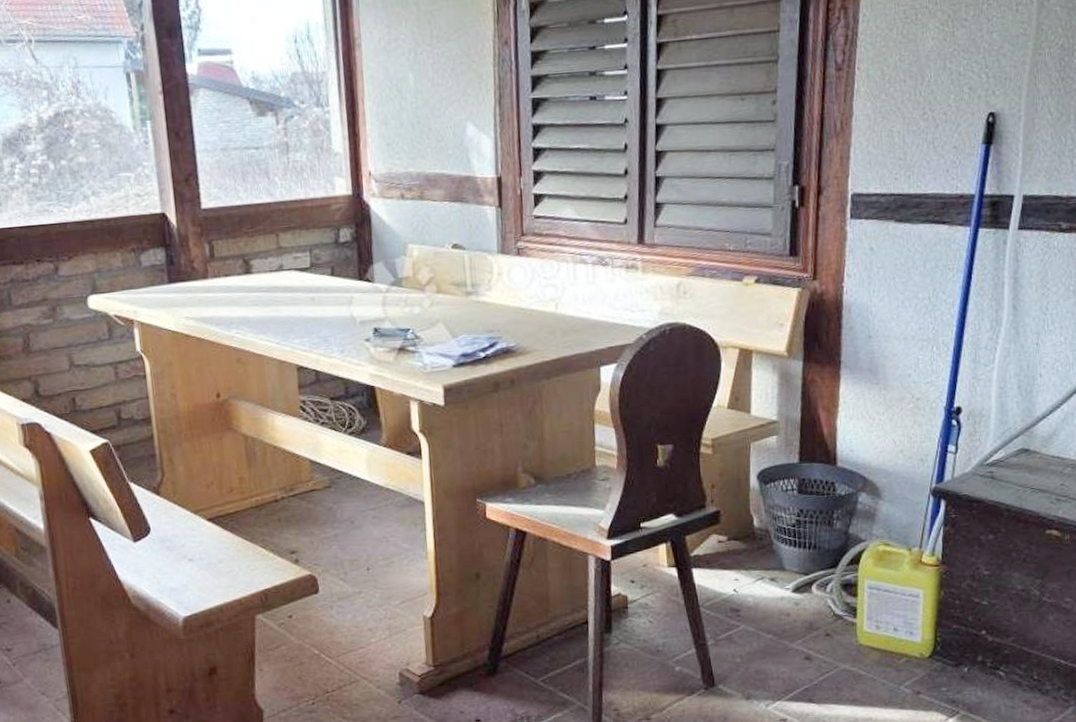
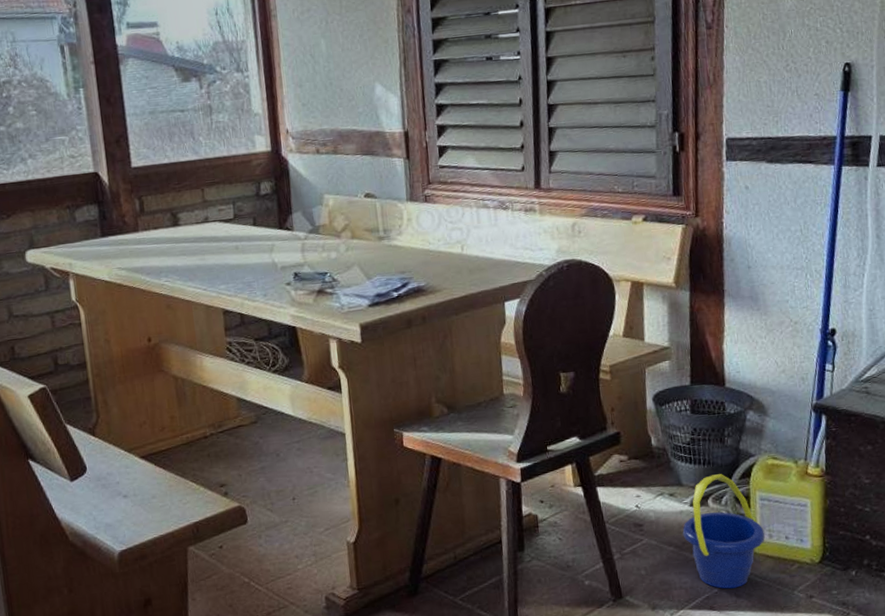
bucket: none [782,559,872,681] -> present [682,474,766,589]

